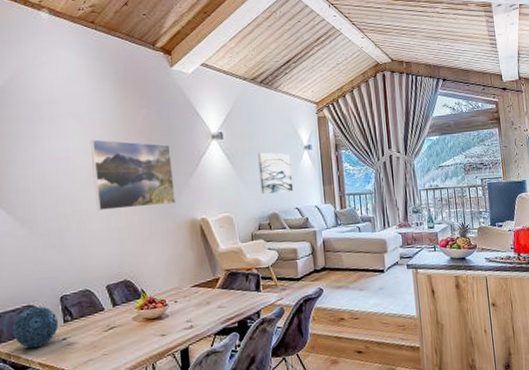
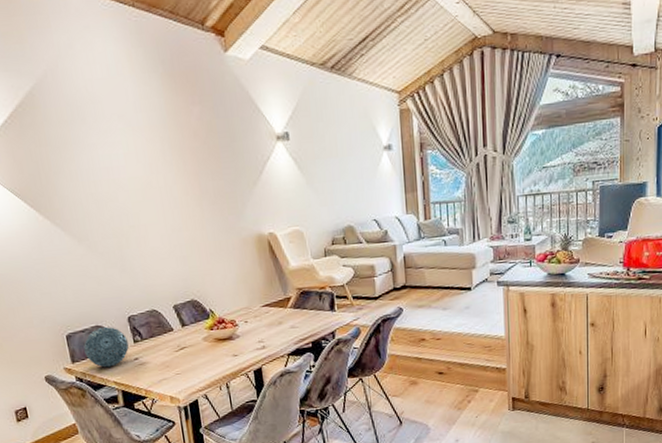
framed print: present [90,139,176,211] -> none [140,144,240,226]
wall art: present [258,152,294,194] -> none [330,155,371,204]

